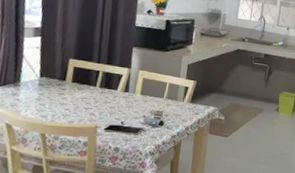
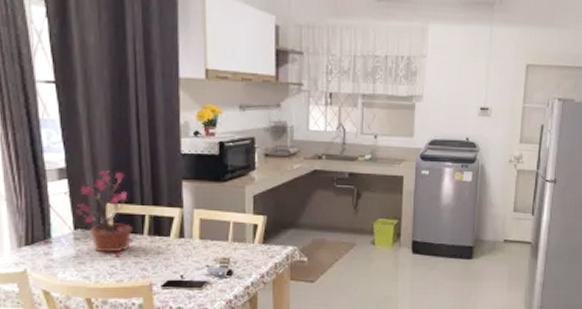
potted plant: none [42,32,88,103] -> present [74,169,134,257]

